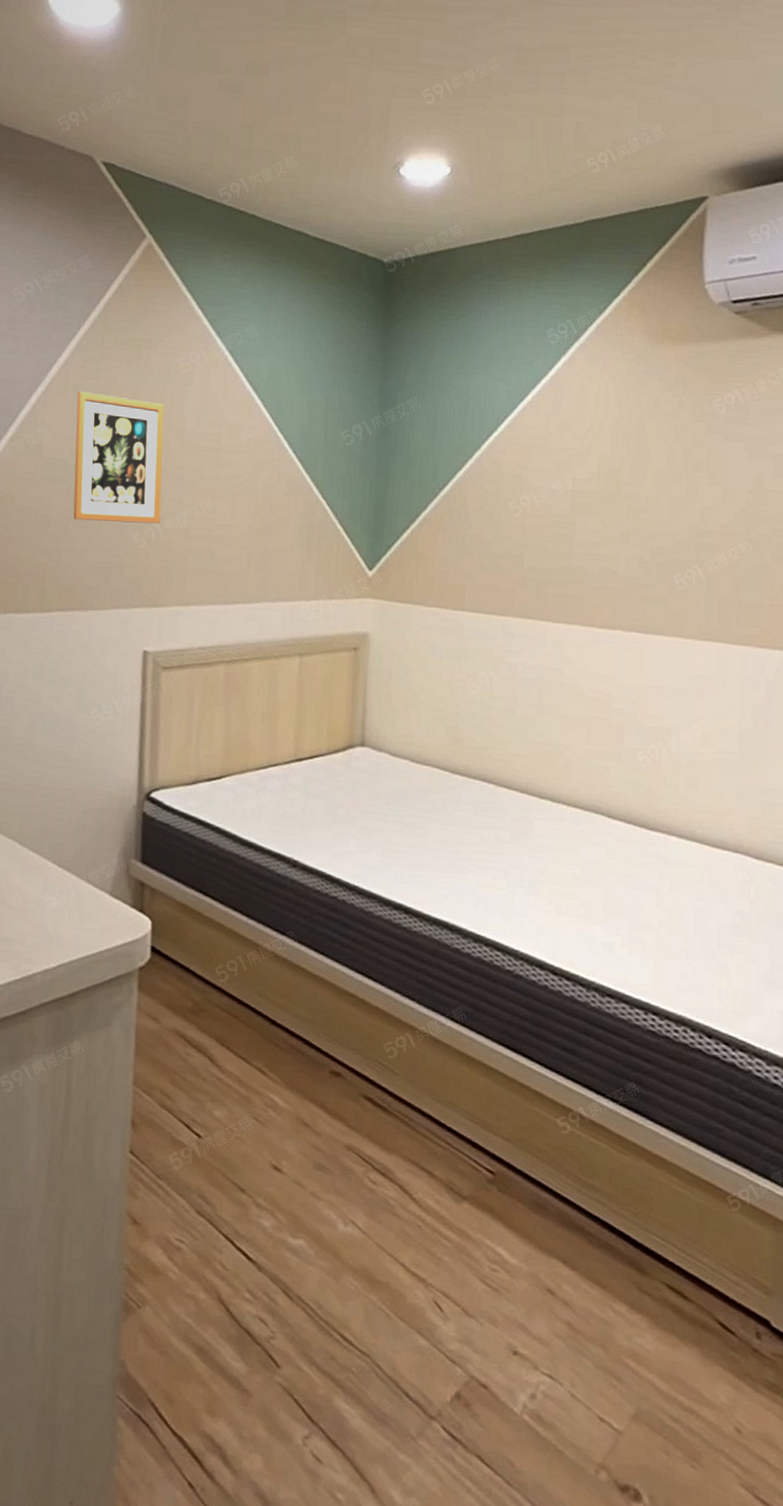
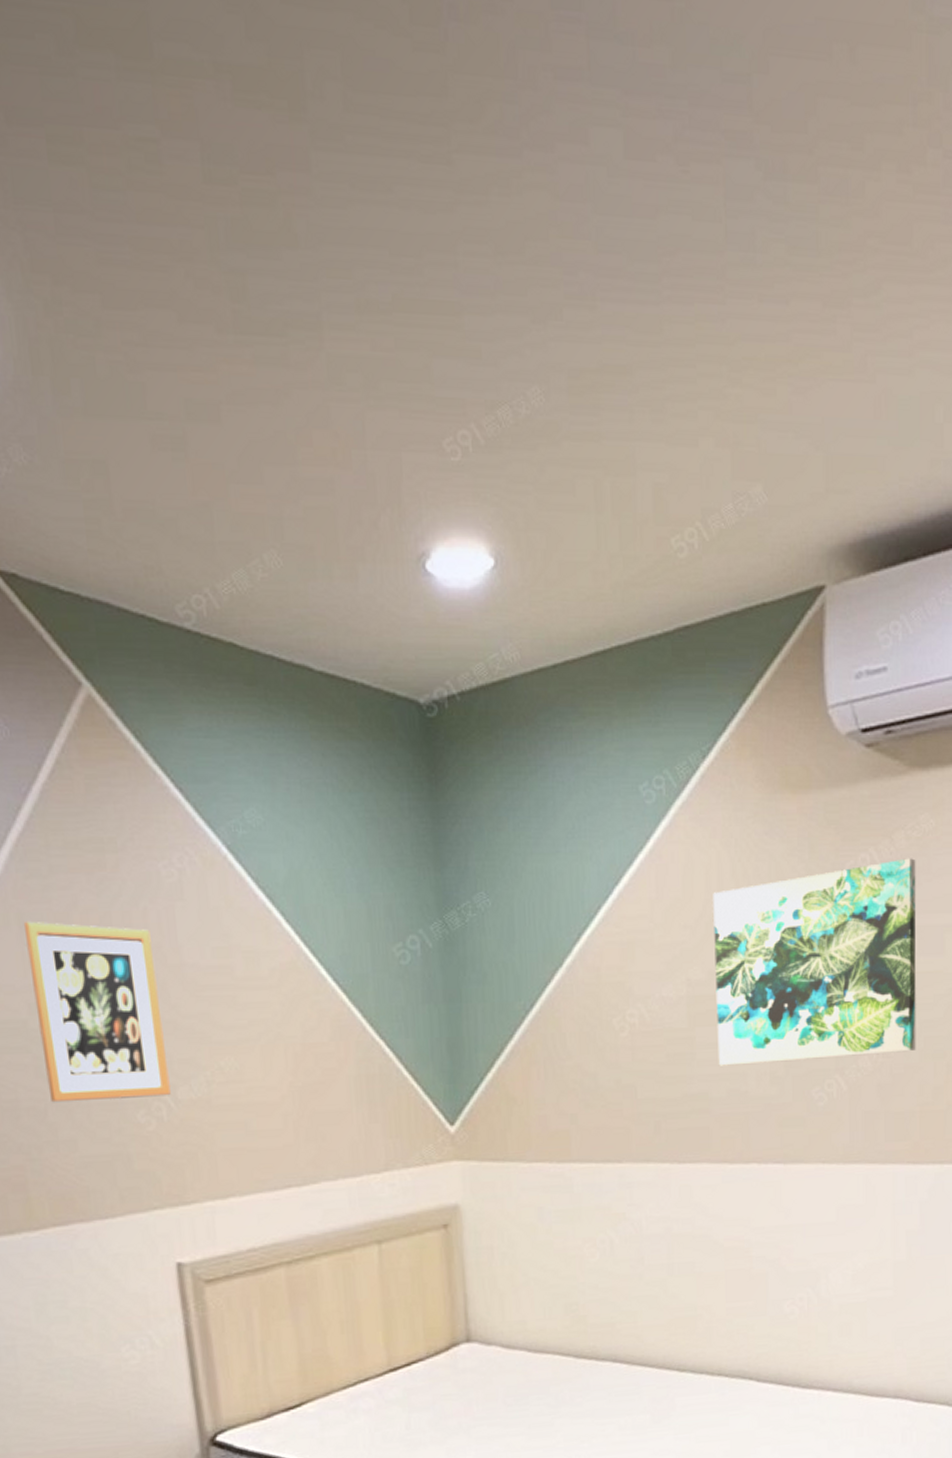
wall art: none [594,400,775,554] -> present [713,858,916,1066]

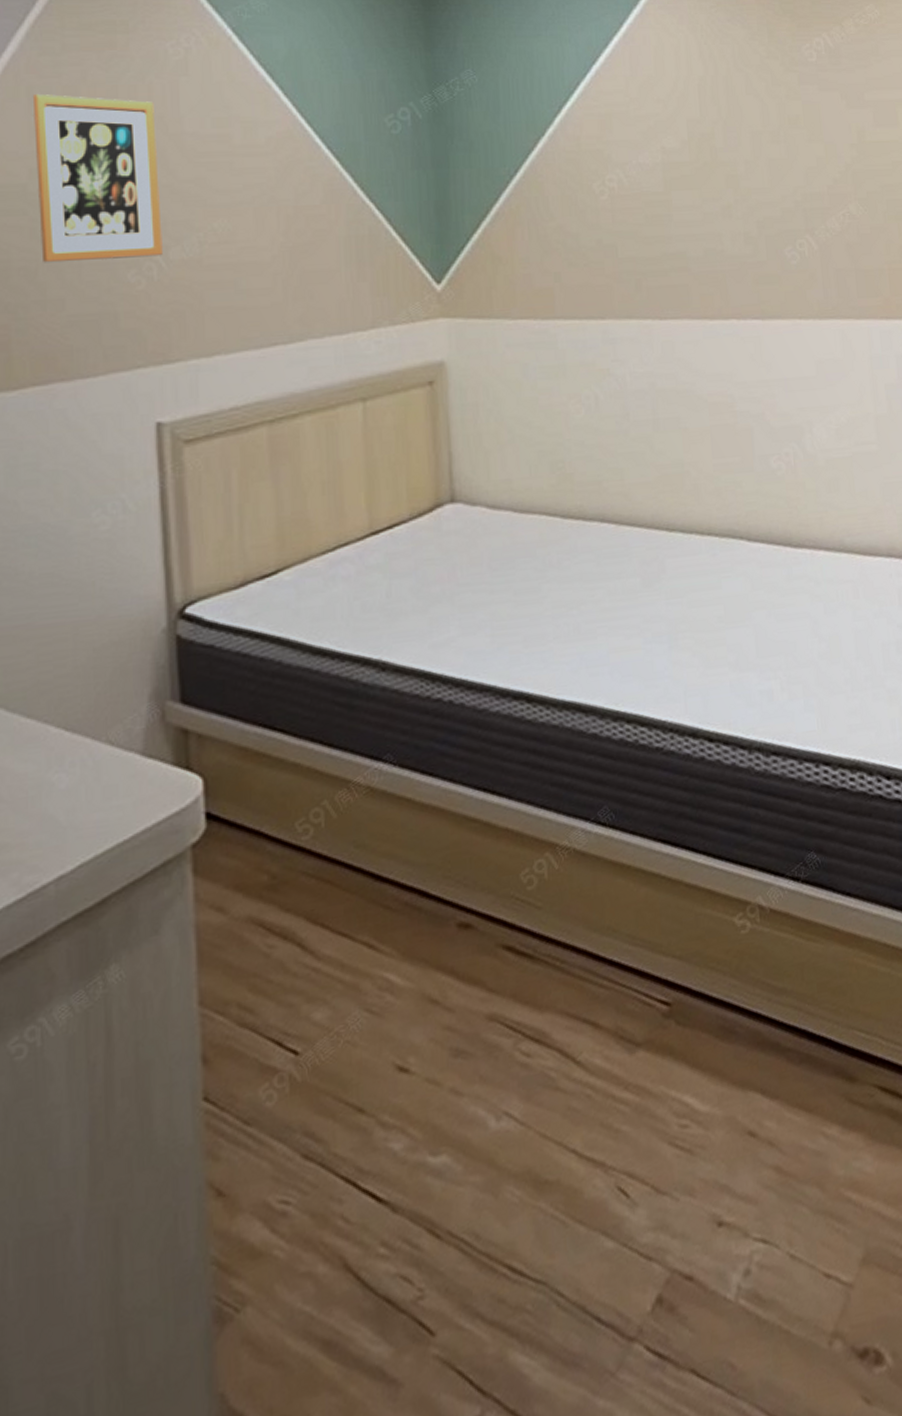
wall art: present [713,858,916,1066] -> none [683,42,880,227]

